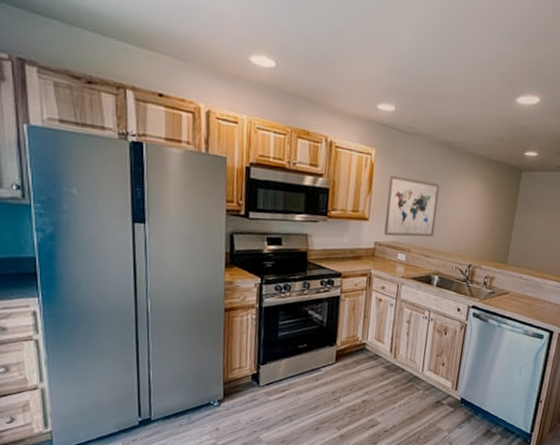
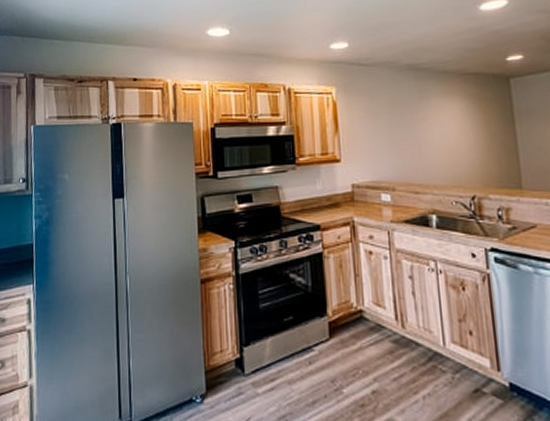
wall art: present [384,174,440,237] -> none [355,109,419,176]

